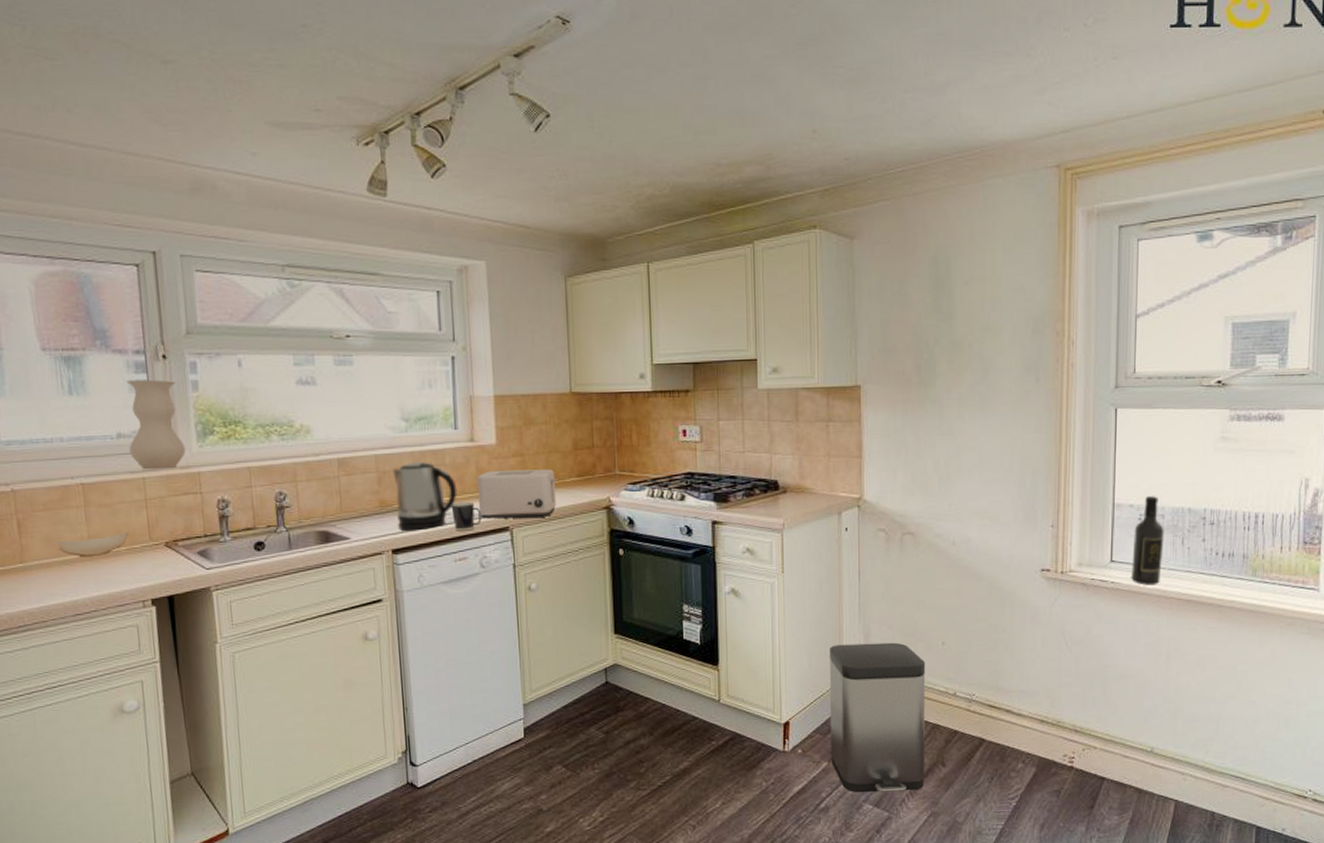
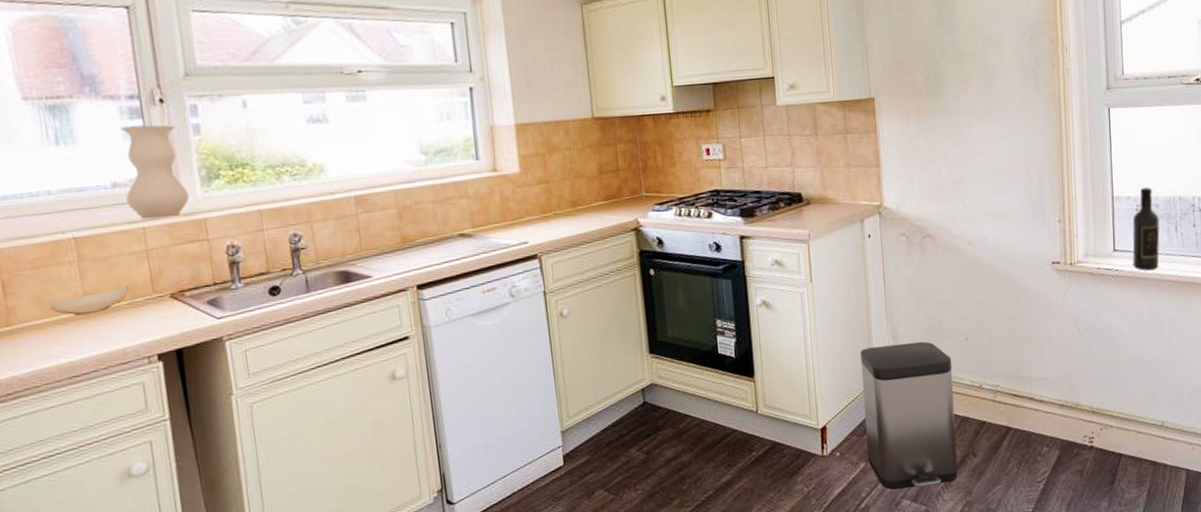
kettle: present [393,462,457,531] -> none [413,194,483,265]
mug: present [451,501,482,531] -> none [476,231,509,262]
toaster: present [476,469,557,519] -> none [501,194,584,248]

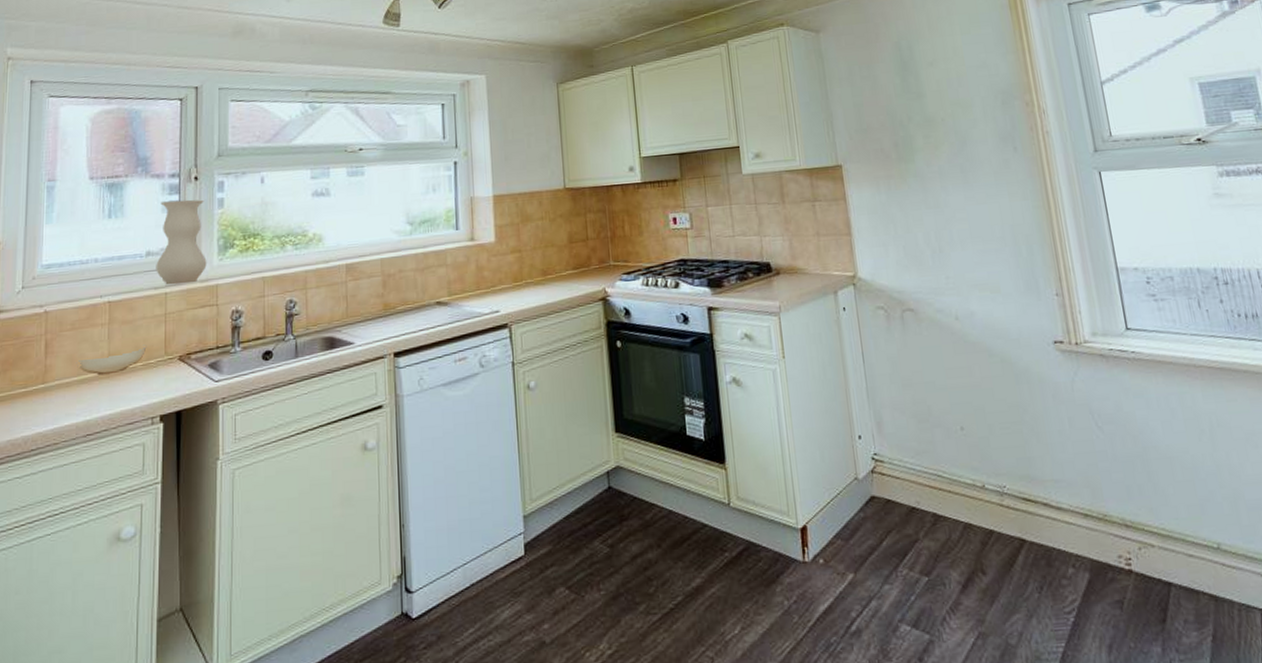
pedal bin: present [860,341,958,490] -> none [841,429,965,610]
wine bottle: present [1132,187,1160,271] -> none [1144,257,1184,354]

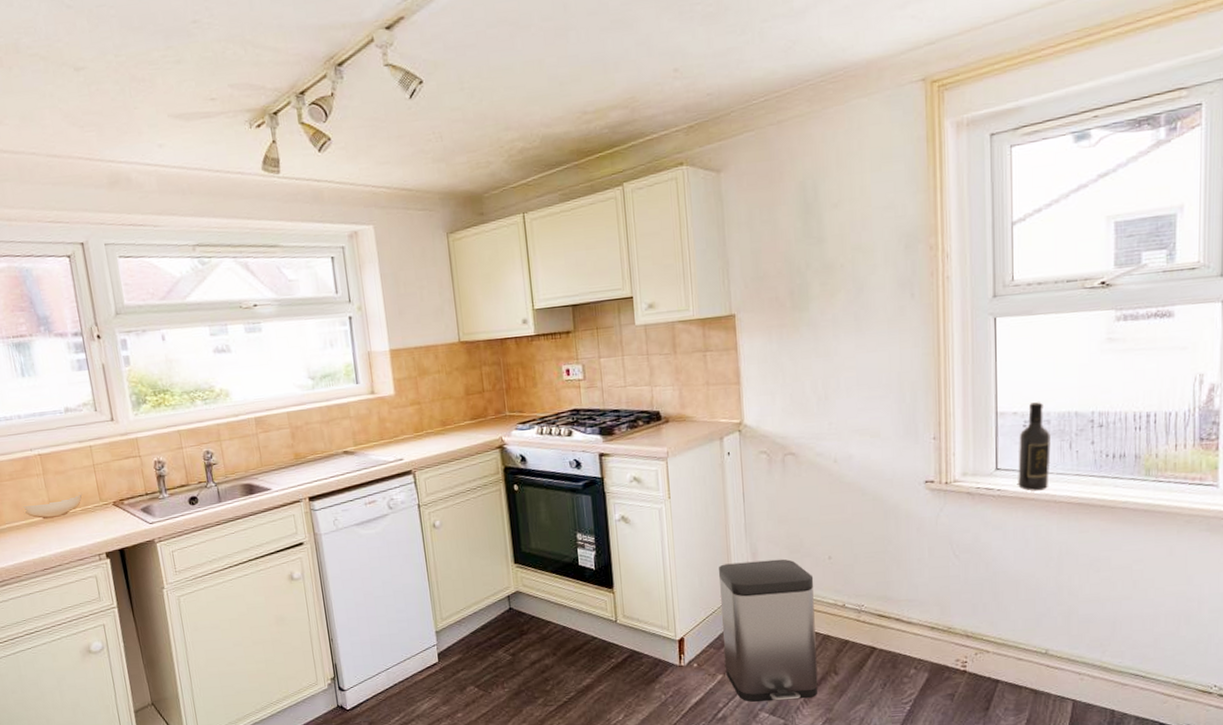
vase: present [156,199,207,285] -> none [69,357,124,439]
pedal bin: none [841,429,965,610] -> present [718,559,818,702]
wine bottle: none [1144,257,1184,354] -> present [1018,402,1051,492]

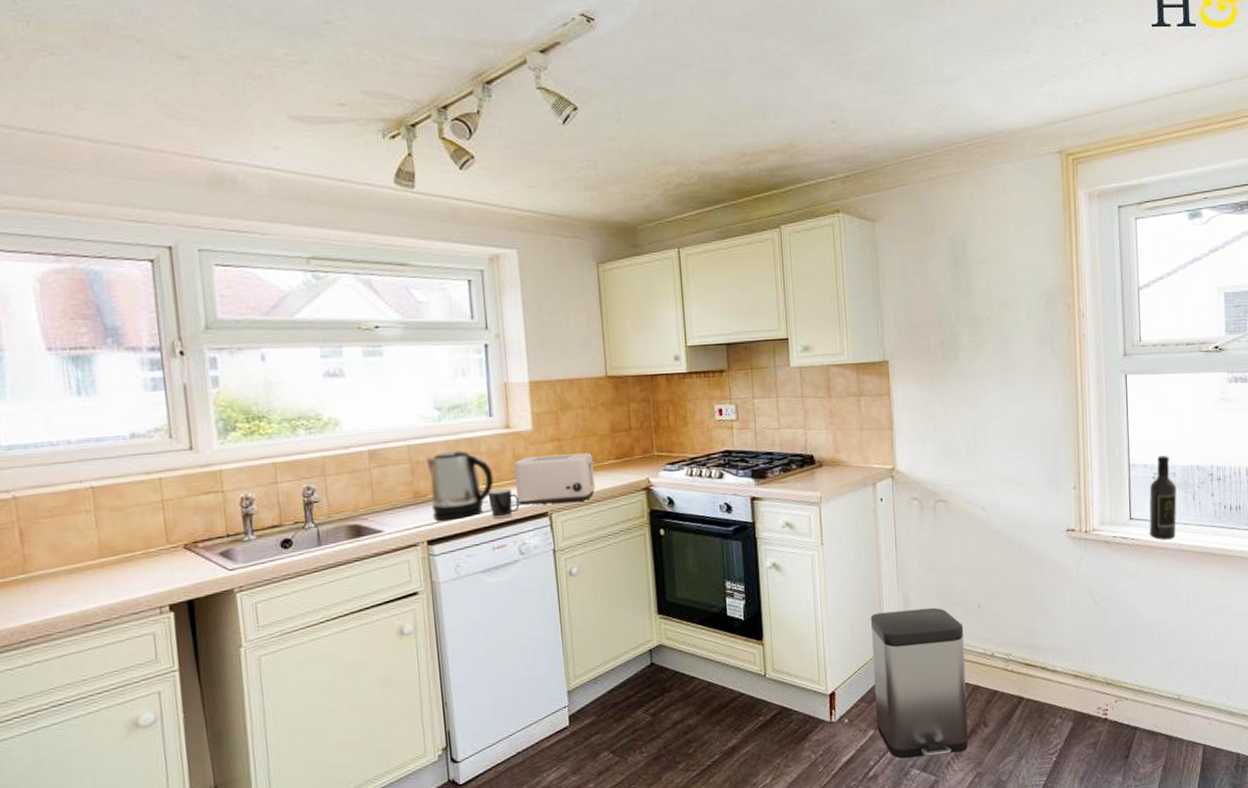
bowl: present [21,492,82,520] -> none [61,533,144,565]
kettle: none [304,415,363,479] -> present [426,450,494,521]
mug: none [358,449,387,477] -> present [488,488,520,519]
toaster: none [379,414,453,465] -> present [513,453,596,505]

